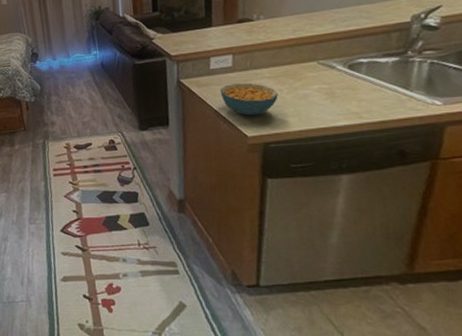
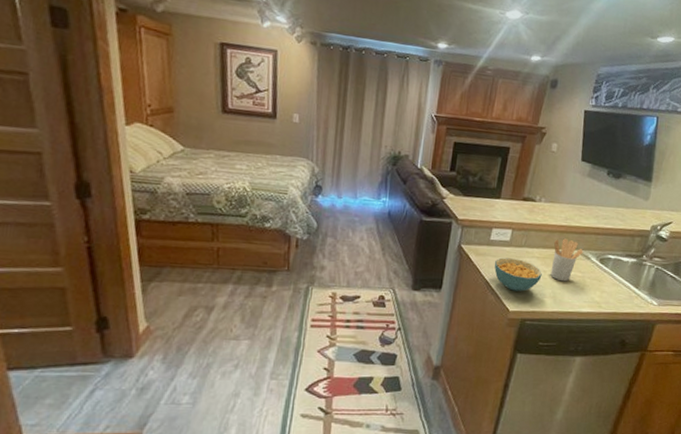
utensil holder: none [285,51,325,98] -> present [550,238,583,282]

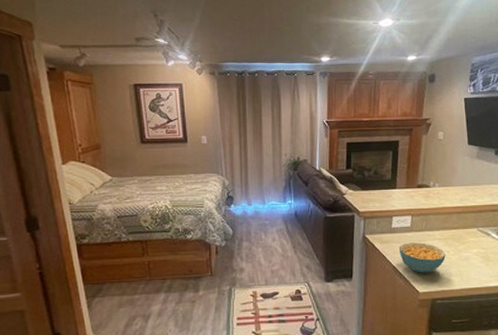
utensil holder: present [550,238,583,282] -> none [453,218,483,260]

